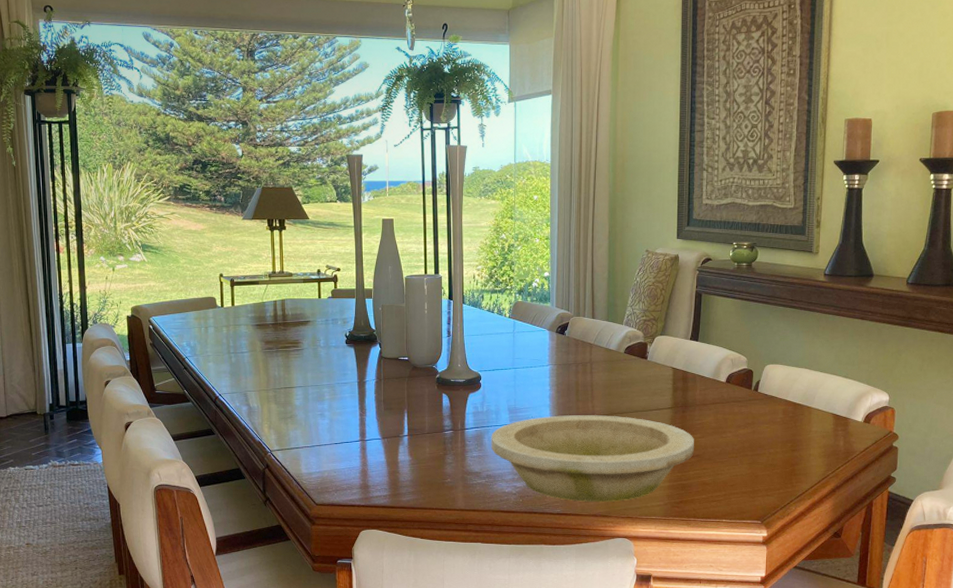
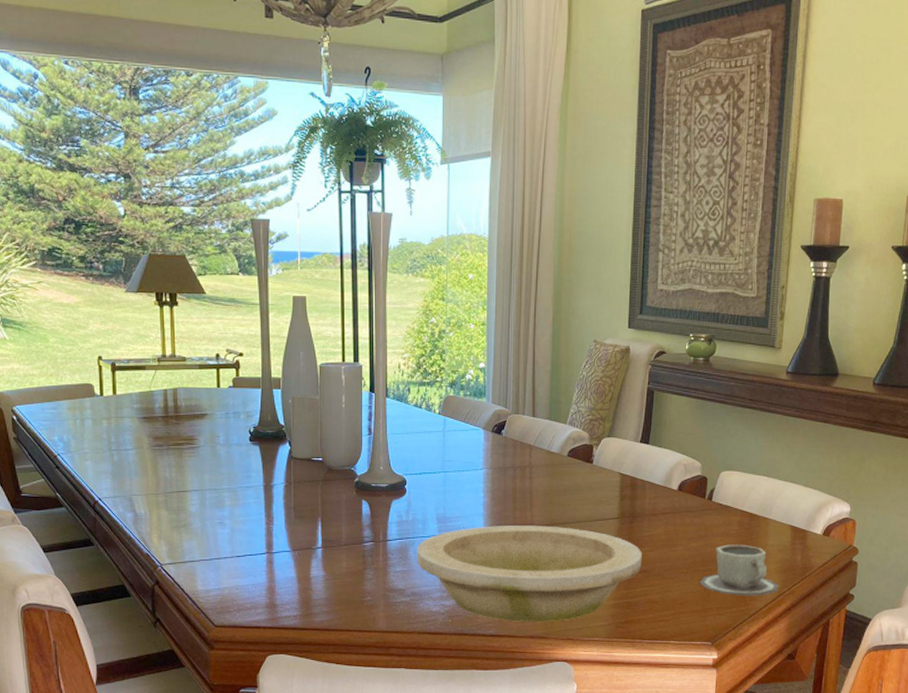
cup: none [747,431,823,479] -> present [698,544,779,596]

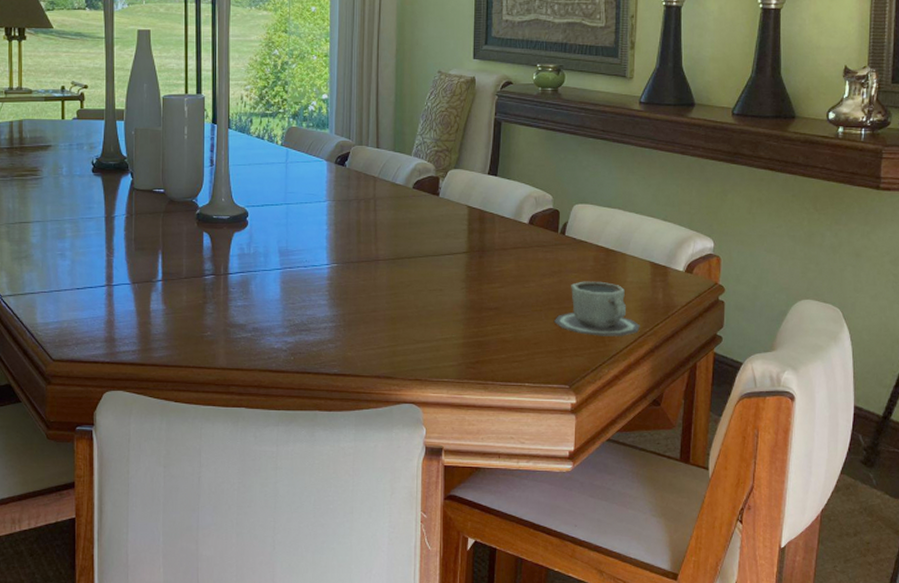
bowl: present [417,526,642,622] -> none [258,259,493,361]

